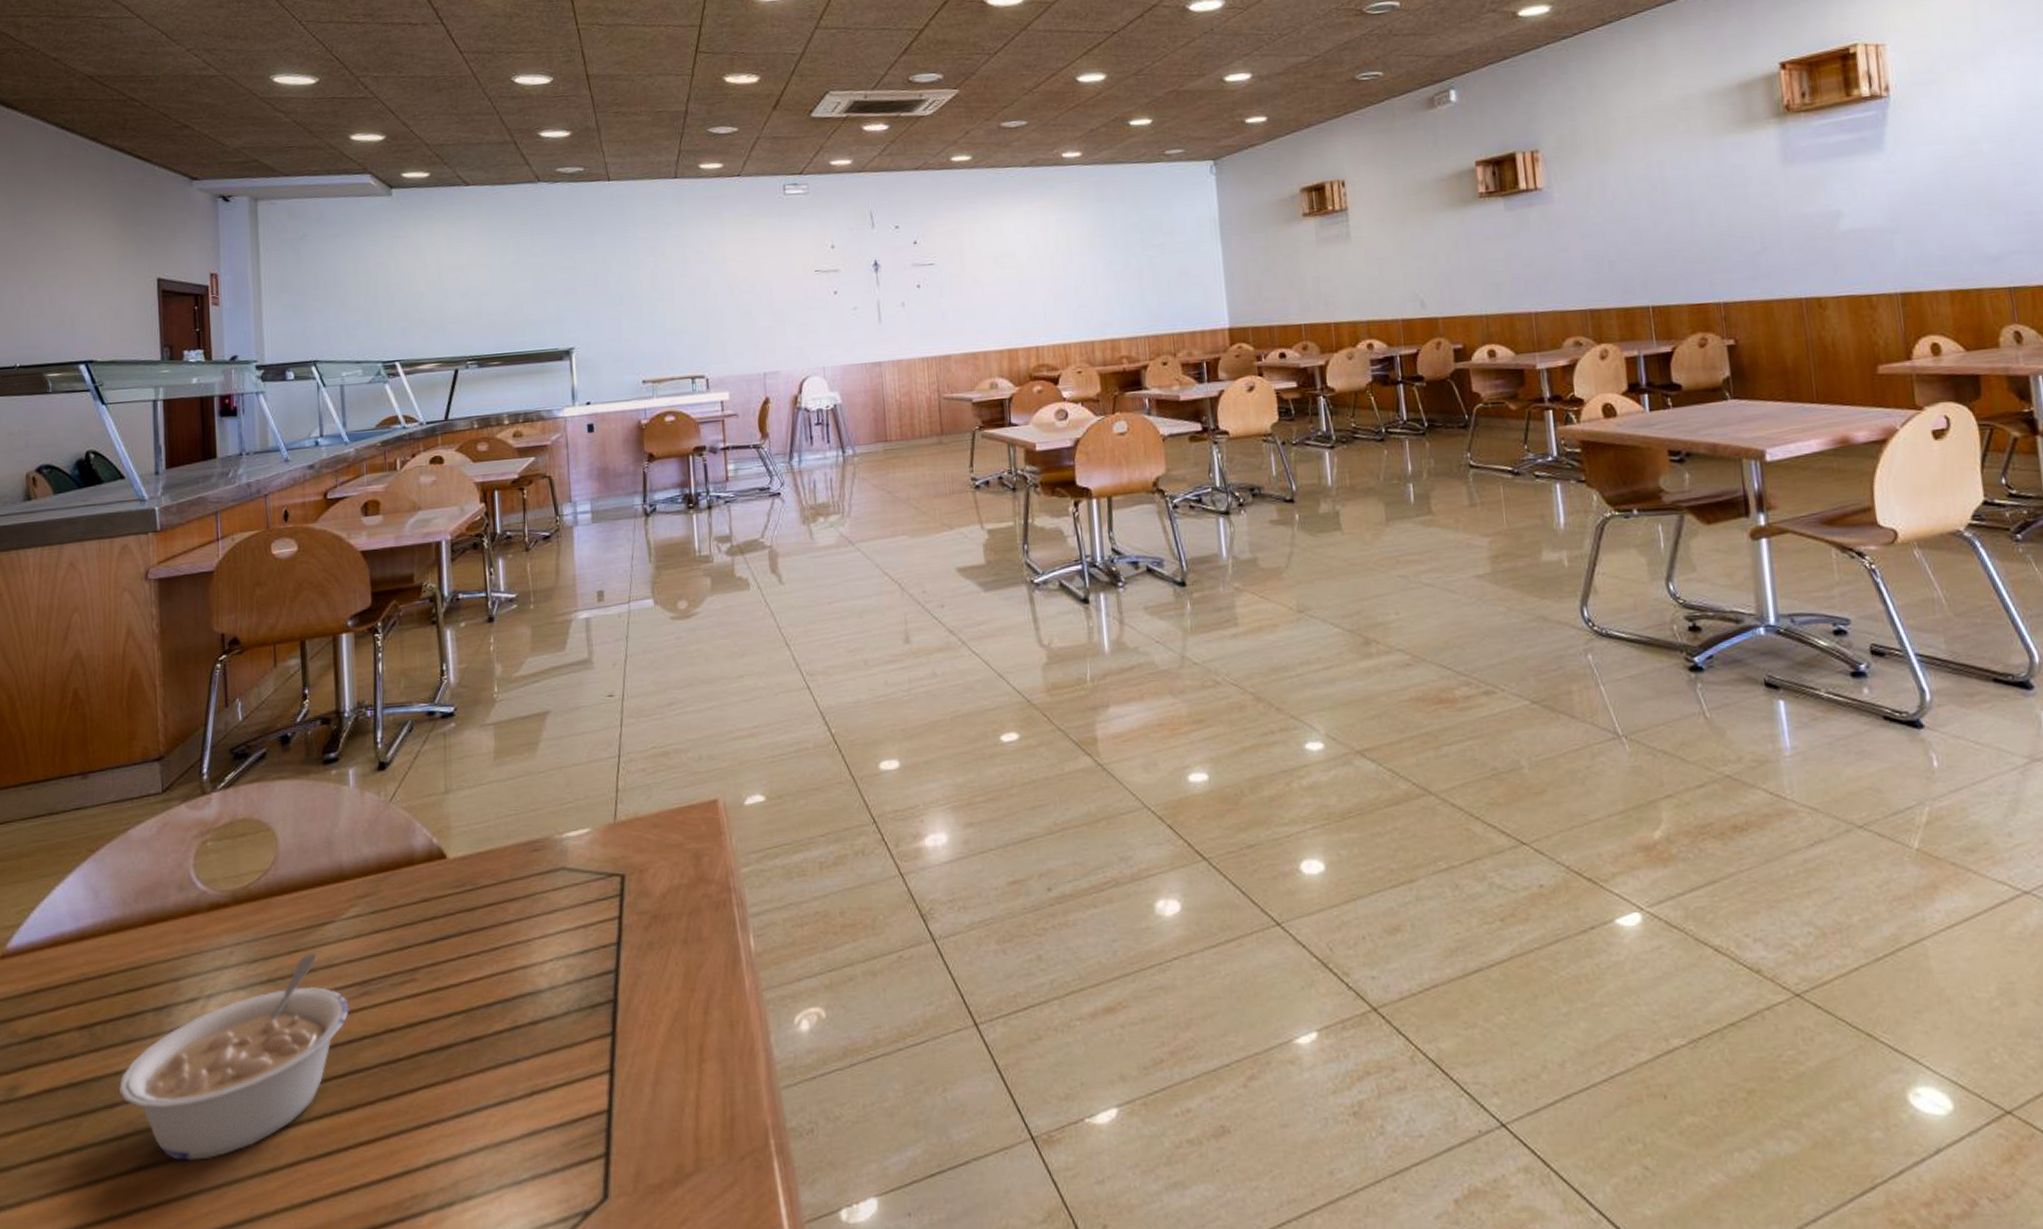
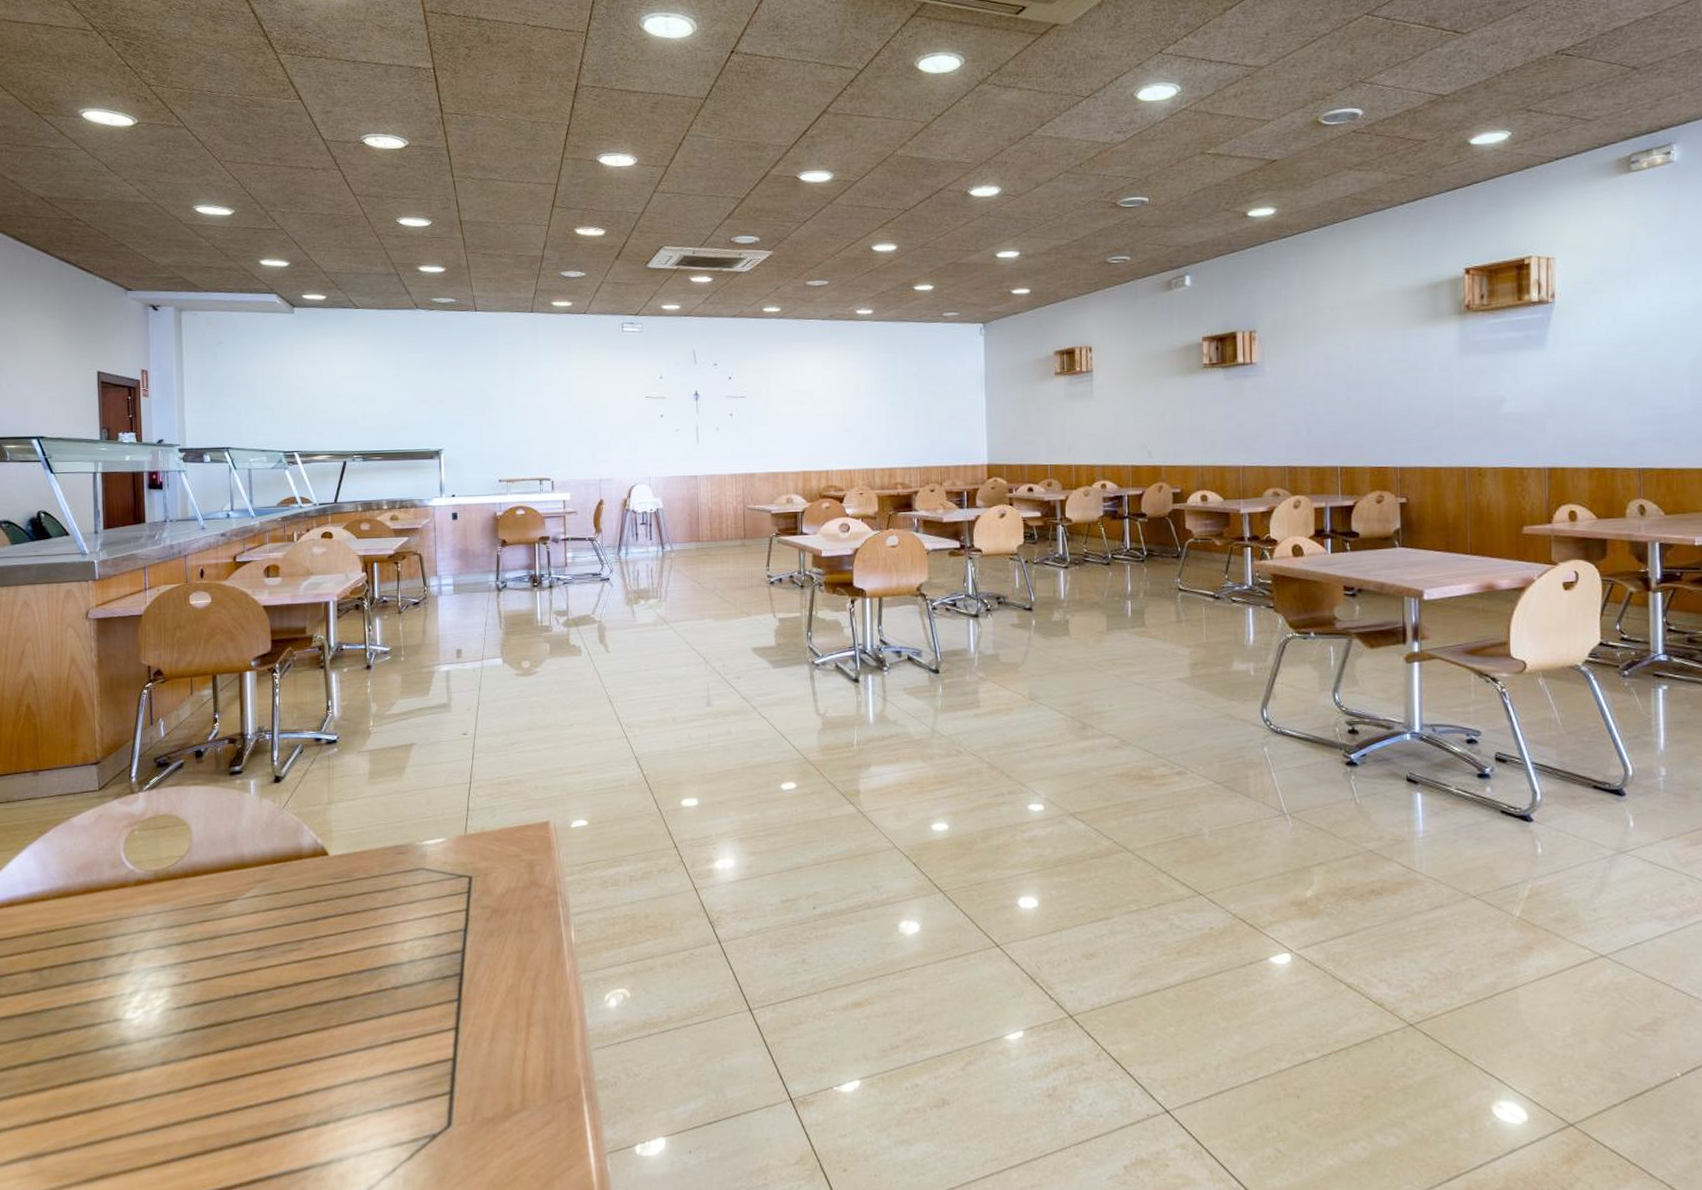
legume: present [118,953,349,1161] -> none [62,923,248,1078]

